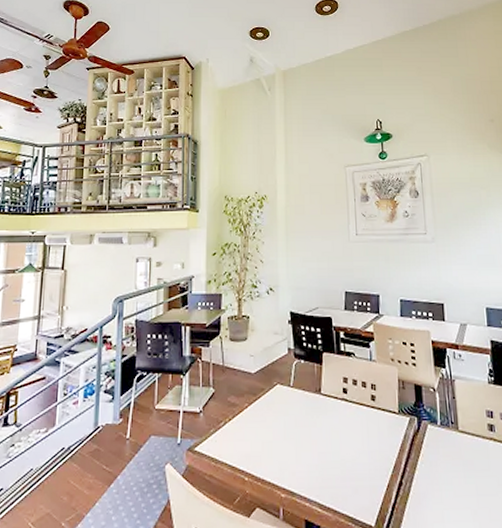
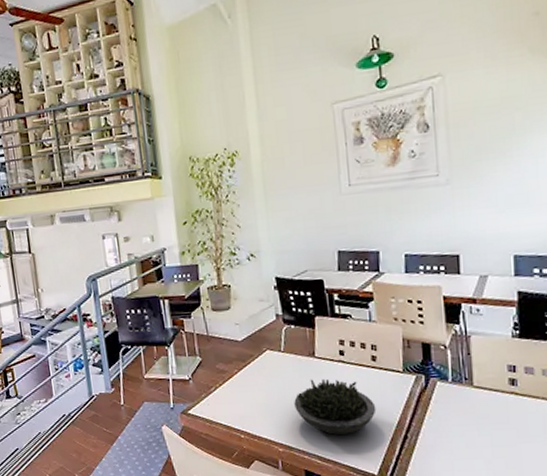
succulent plant: none [299,417,375,479] -> present [294,378,377,435]

